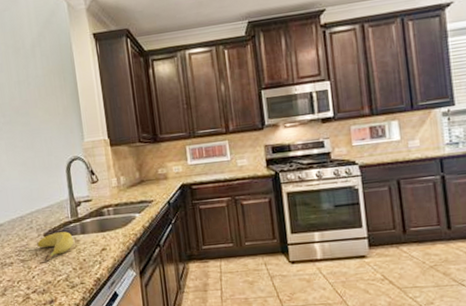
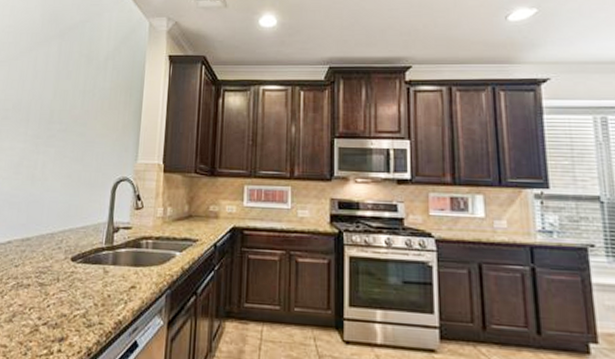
banana: present [37,231,74,262] -> none [61,258,102,290]

